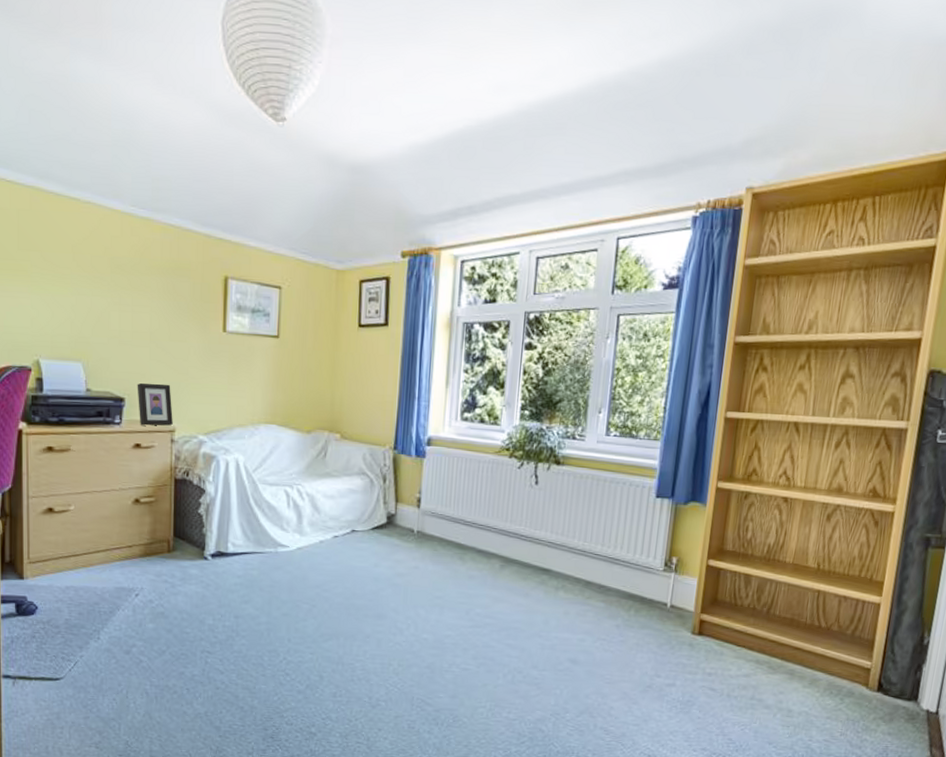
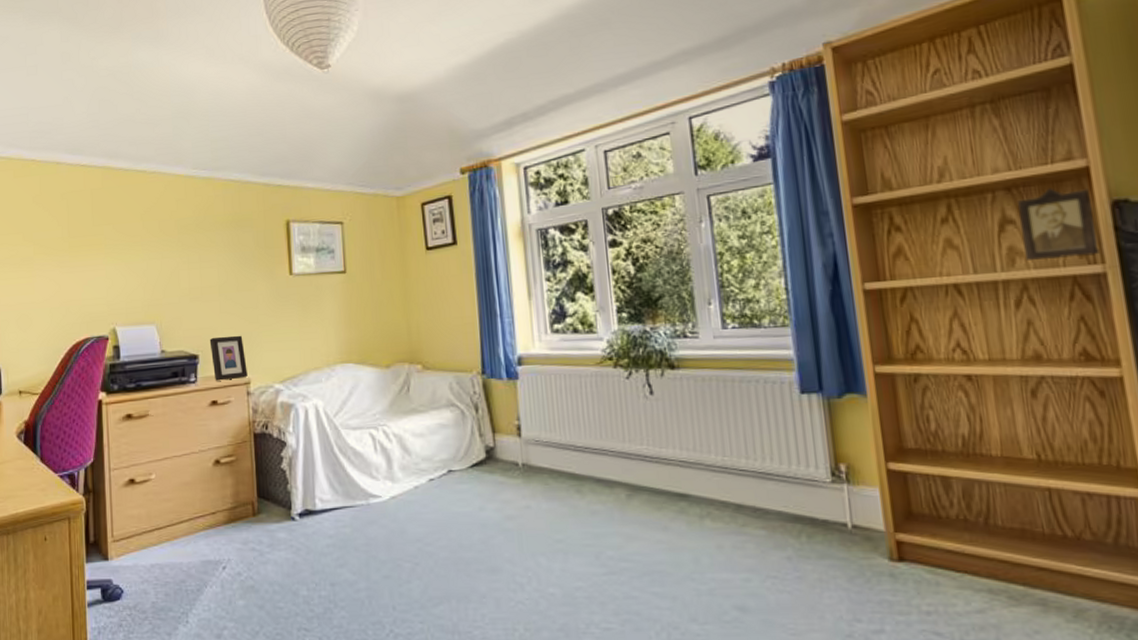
photo frame: none [853,352,916,413] -> present [1017,188,1100,260]

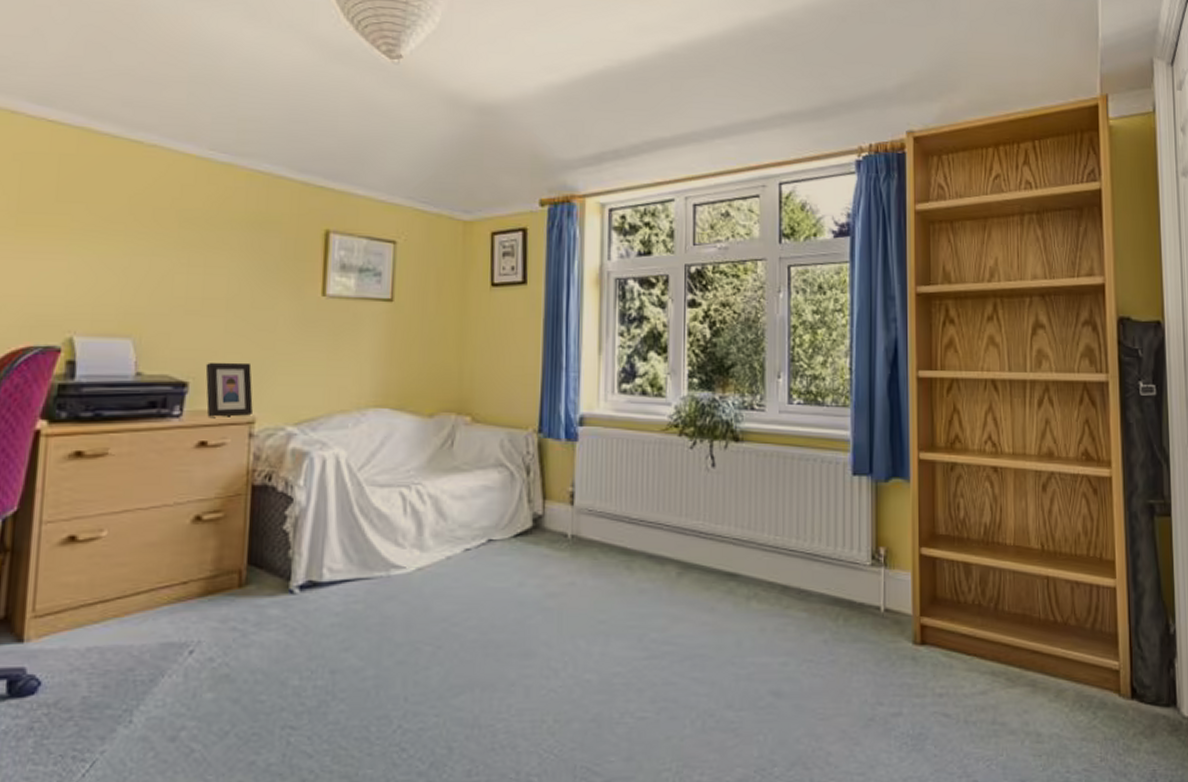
photo frame: present [1017,188,1100,260] -> none [1048,299,1105,365]

